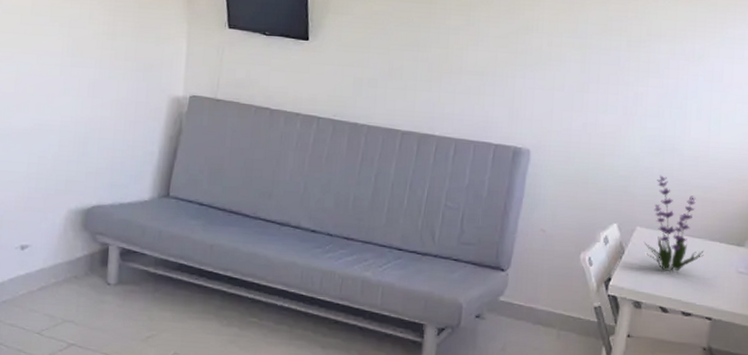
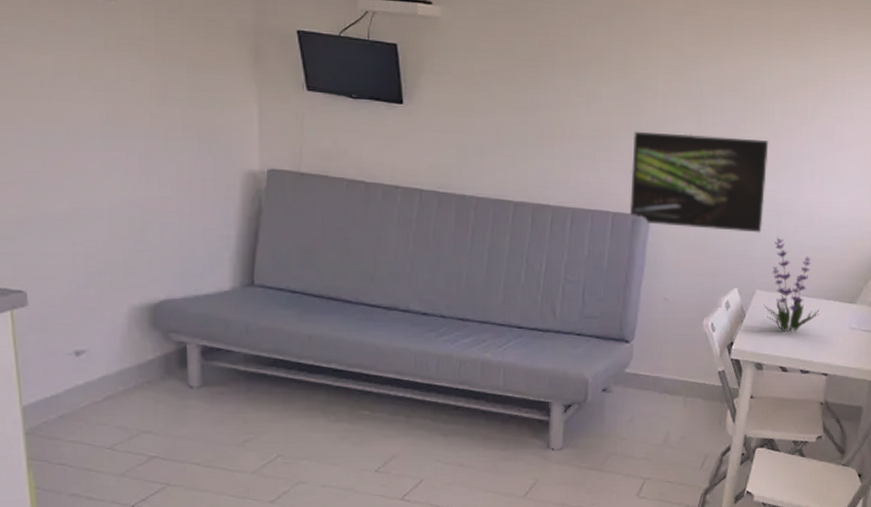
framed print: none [511,68,654,170] -> present [629,131,769,233]

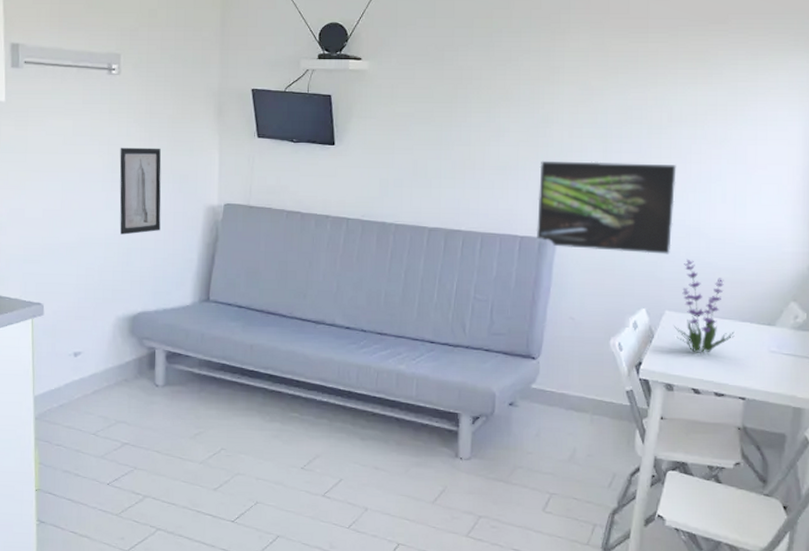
wall art: none [123,94,185,205] -> present [119,147,162,235]

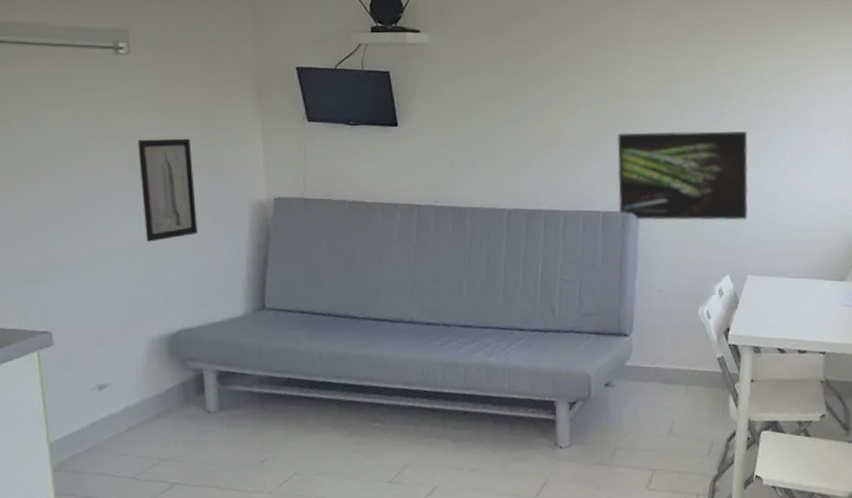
plant: present [674,259,735,355] -> none [757,222,812,315]

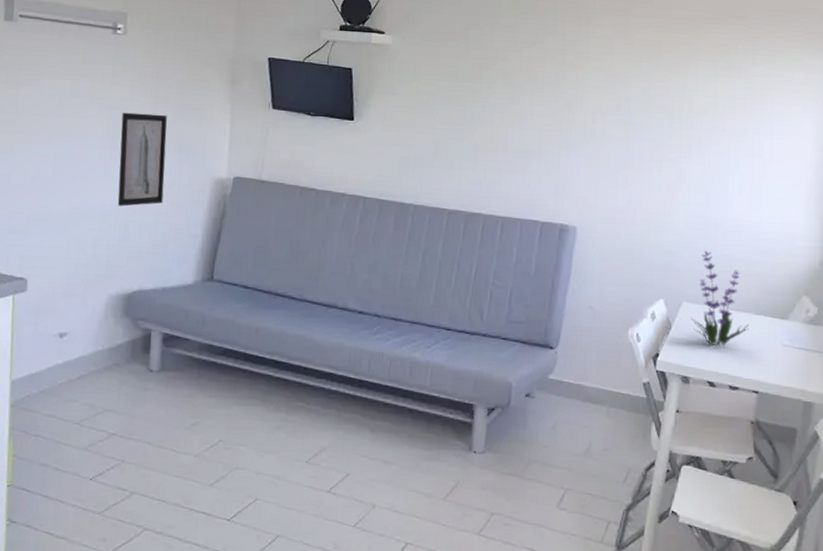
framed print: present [617,131,749,221] -> none [557,146,696,245]
plant: none [757,222,812,315] -> present [691,250,749,347]

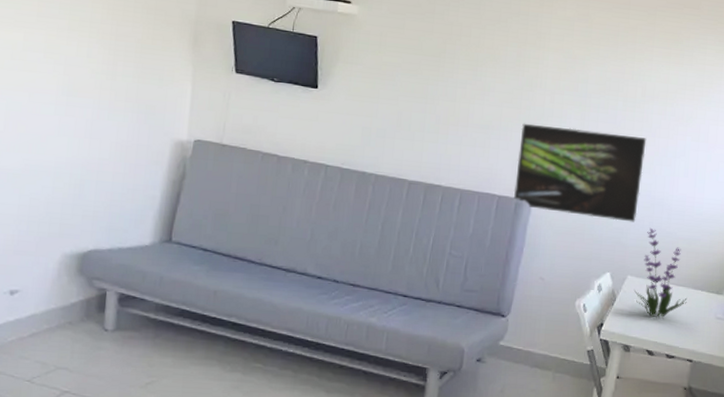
wall art: present [117,112,167,207] -> none [72,68,126,165]
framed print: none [557,146,696,245] -> present [513,123,647,222]

